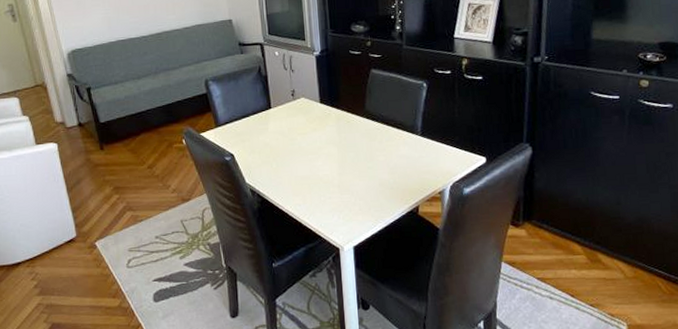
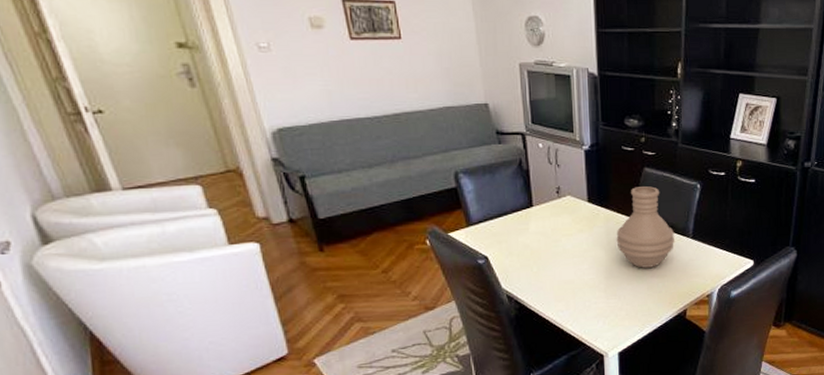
vase: none [347,87,404,165] -> present [616,186,675,268]

